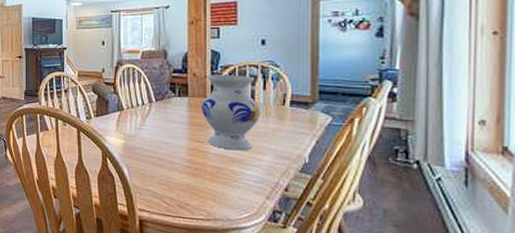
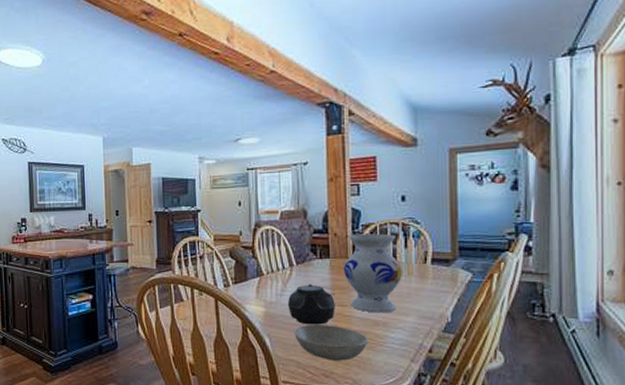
teapot: none [145,120,192,159] -> present [287,284,335,325]
bowl: none [152,157,224,194] -> present [295,324,369,361]

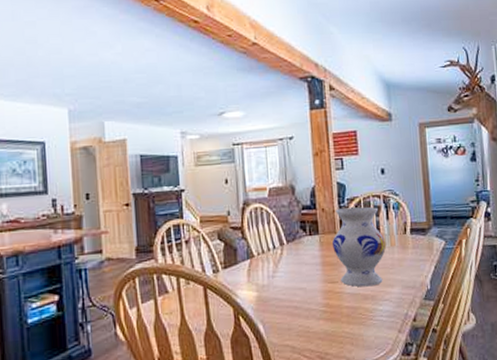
teapot: present [287,284,335,325] -> none [279,263,327,306]
bowl: present [295,324,369,361] -> none [288,303,360,341]

